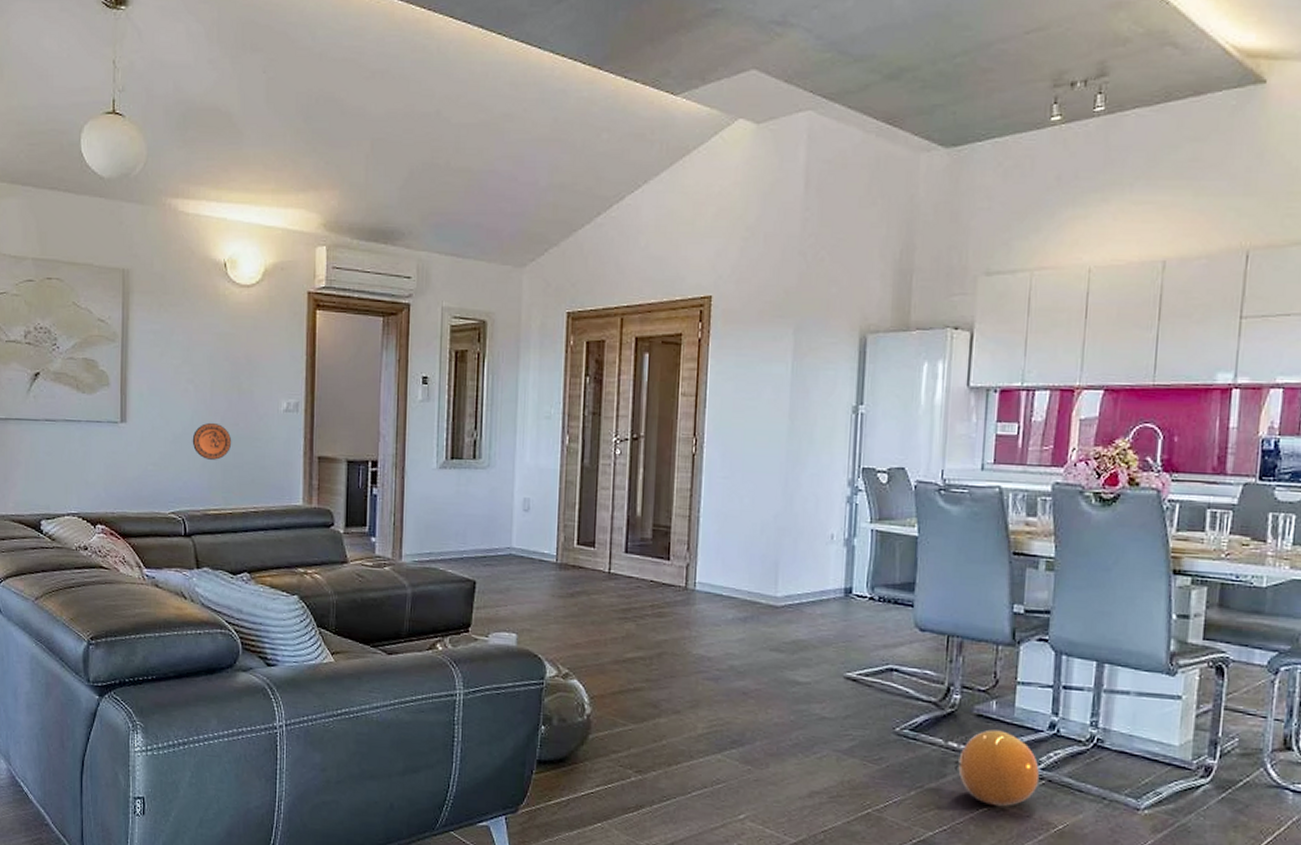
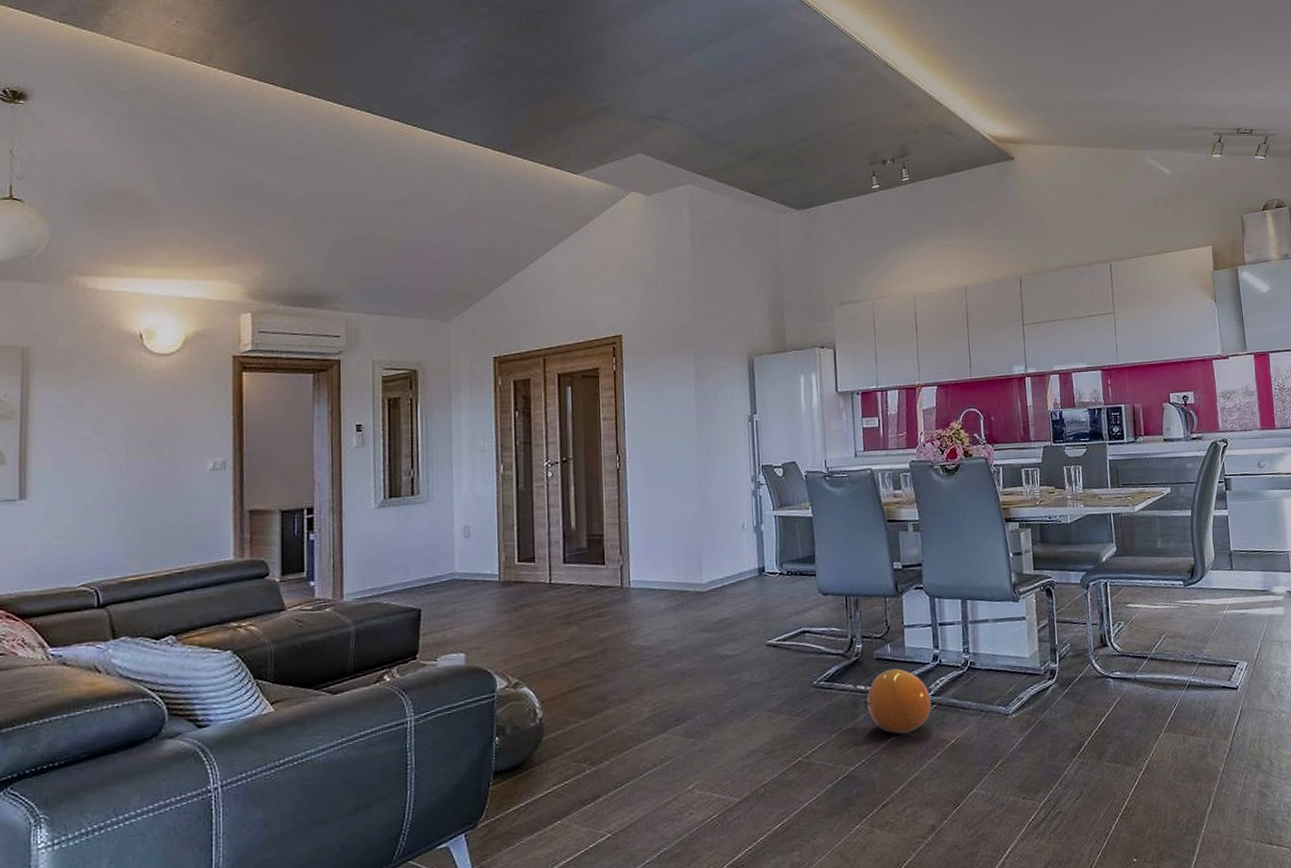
decorative plate: present [192,422,232,460] -> none [105,489,152,527]

